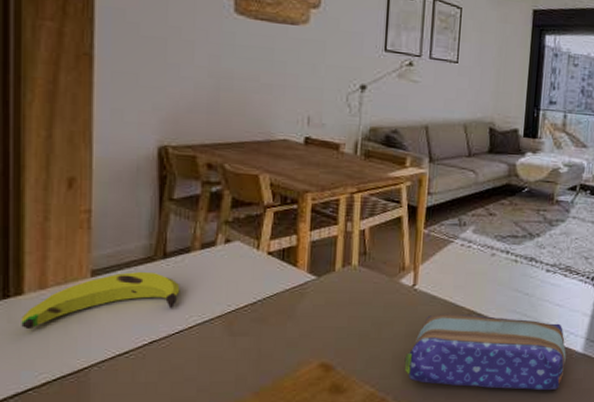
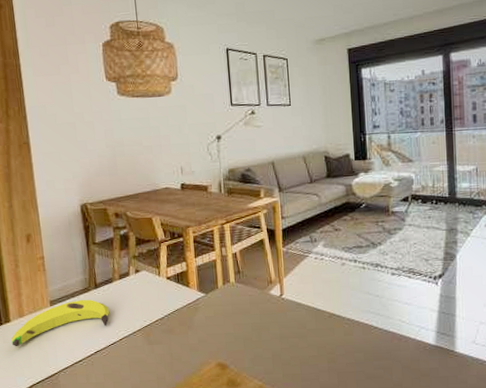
pencil case: present [404,313,566,391] -> none [282,316,421,380]

